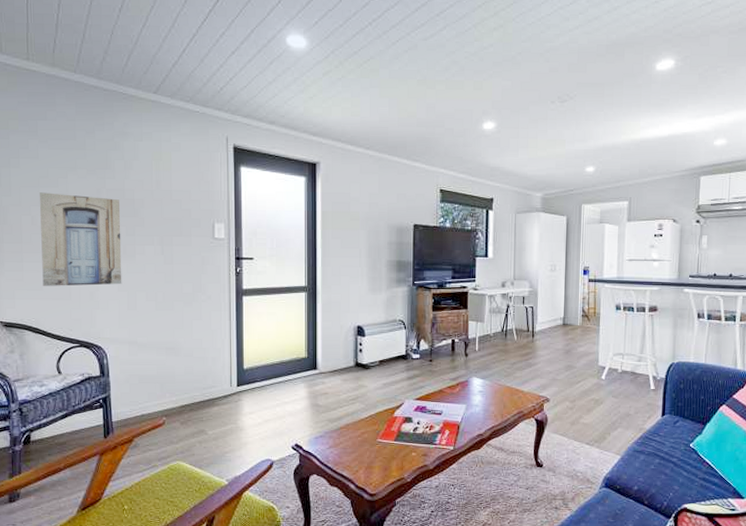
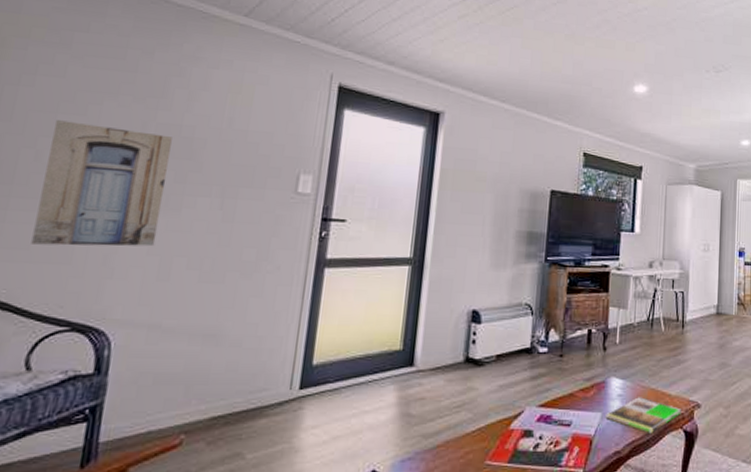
magazine: none [469,393,533,422] -> present [605,397,681,434]

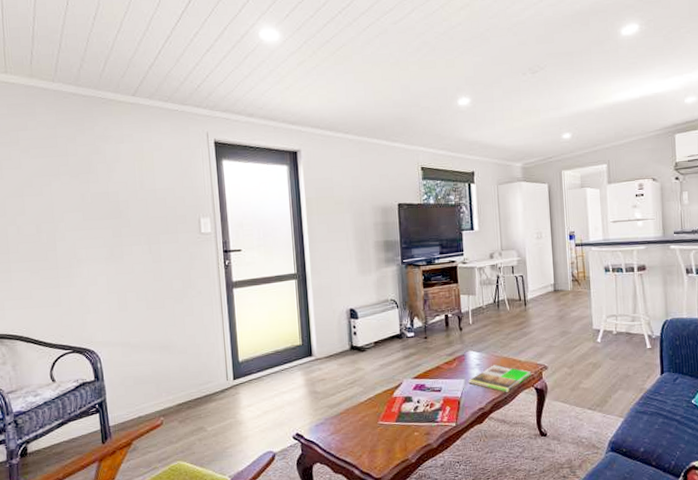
wall art: present [31,120,172,247] -> none [24,201,112,295]

